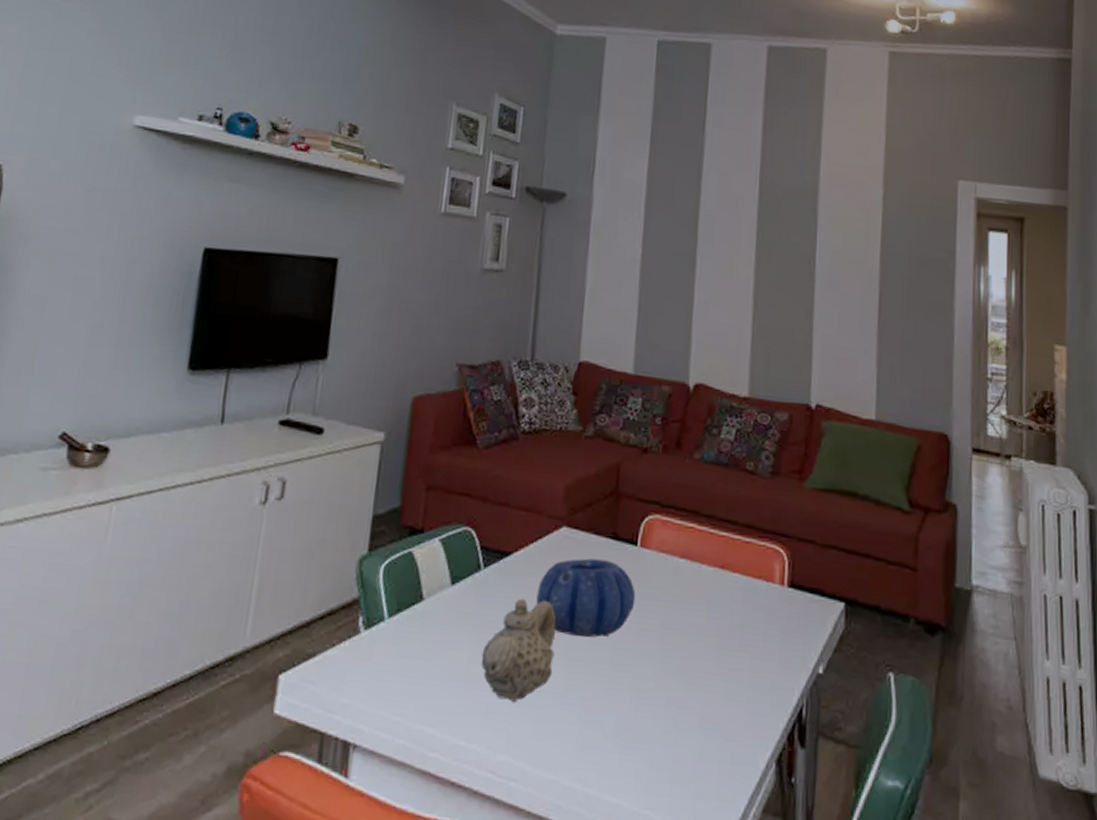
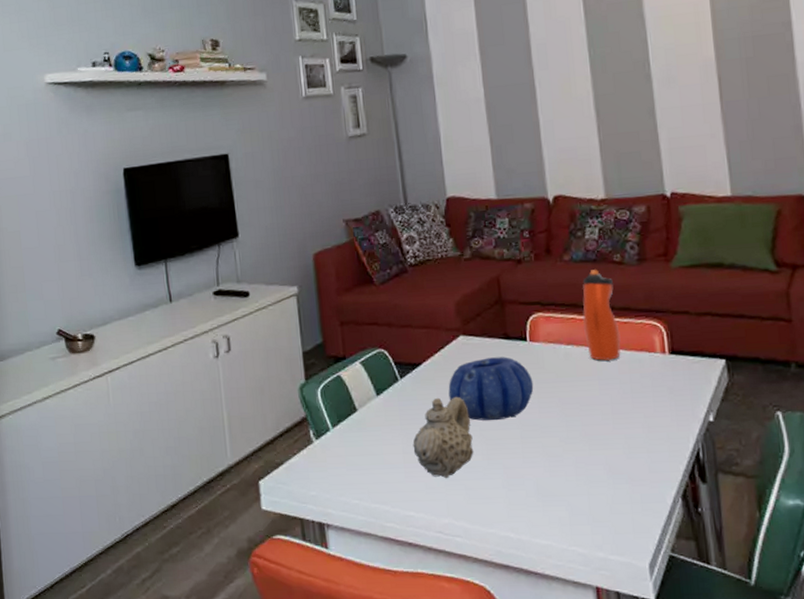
water bottle: none [701,475,742,585] -> present [582,269,621,361]

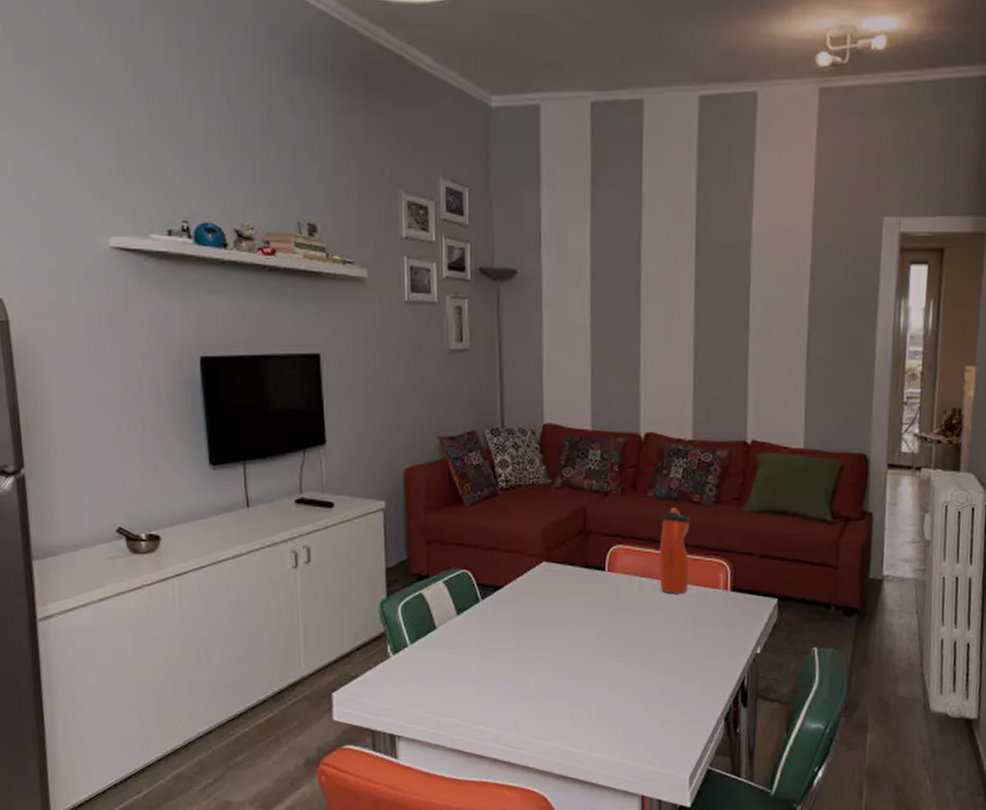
teapot: present [413,396,474,478] -> none [488,619,545,695]
decorative bowl: present [448,356,534,421] -> none [527,584,607,644]

